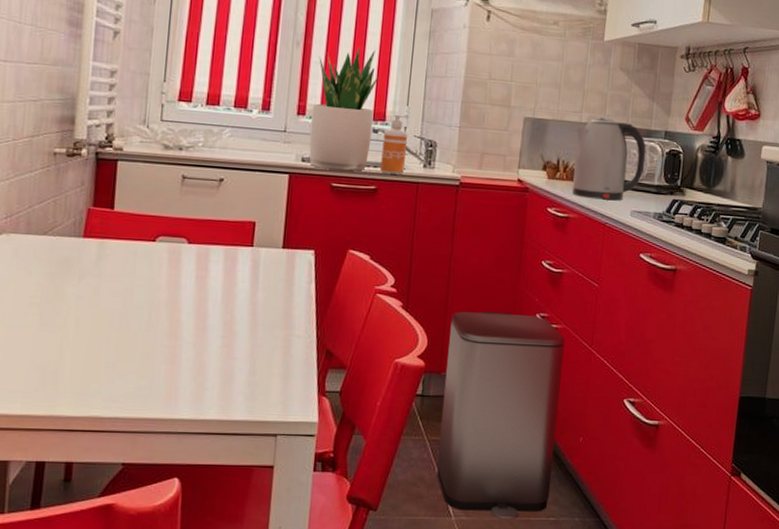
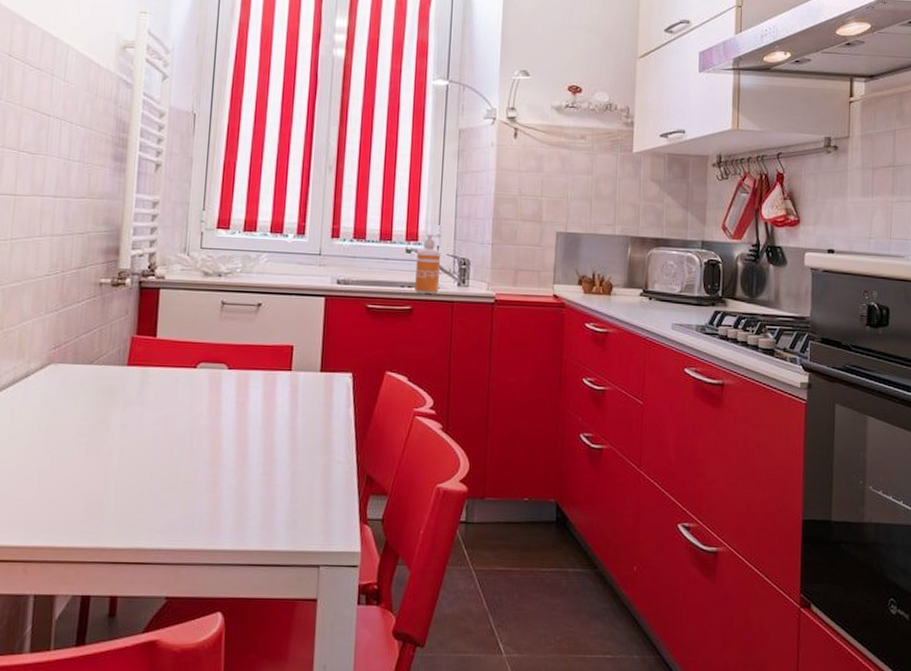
planter: present [309,46,380,171] -> none [344,168,411,292]
pedal bin: present [436,311,566,520] -> none [484,433,612,658]
kettle: present [572,117,646,201] -> none [609,229,684,314]

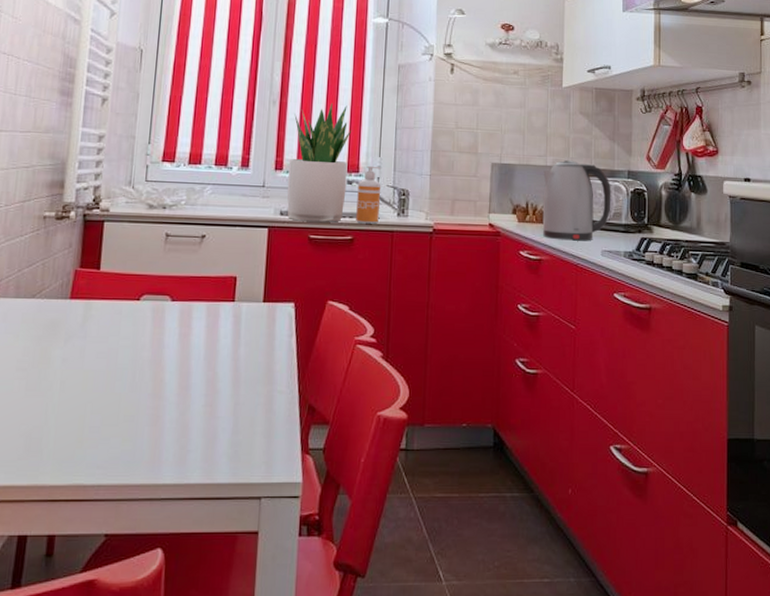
planter: none [344,168,411,292] -> present [287,102,352,222]
kettle: none [609,229,684,314] -> present [542,159,611,241]

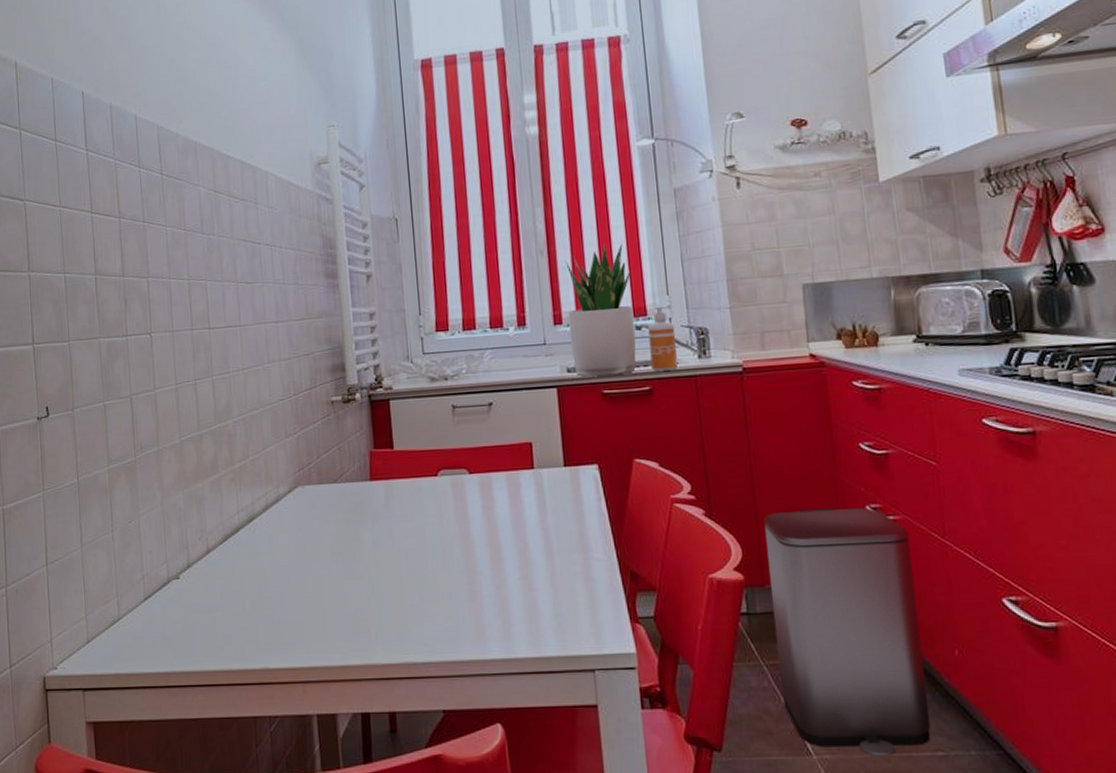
pedal bin: none [424,359,547,583] -> present [764,508,931,757]
kettle: present [542,159,611,241] -> none [869,267,965,364]

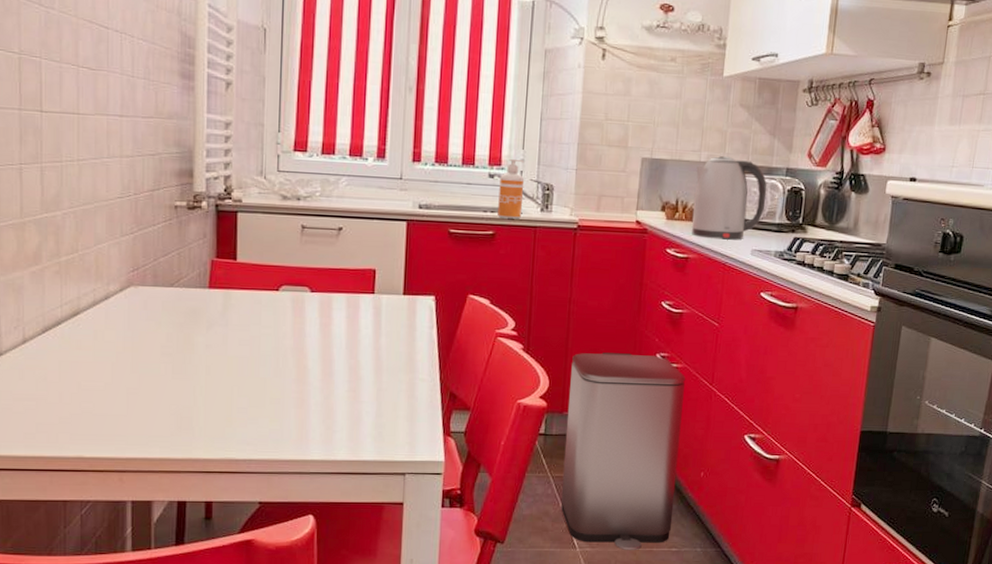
planter: present [565,243,637,377] -> none [425,90,494,217]
kettle: none [869,267,965,364] -> present [691,155,767,240]

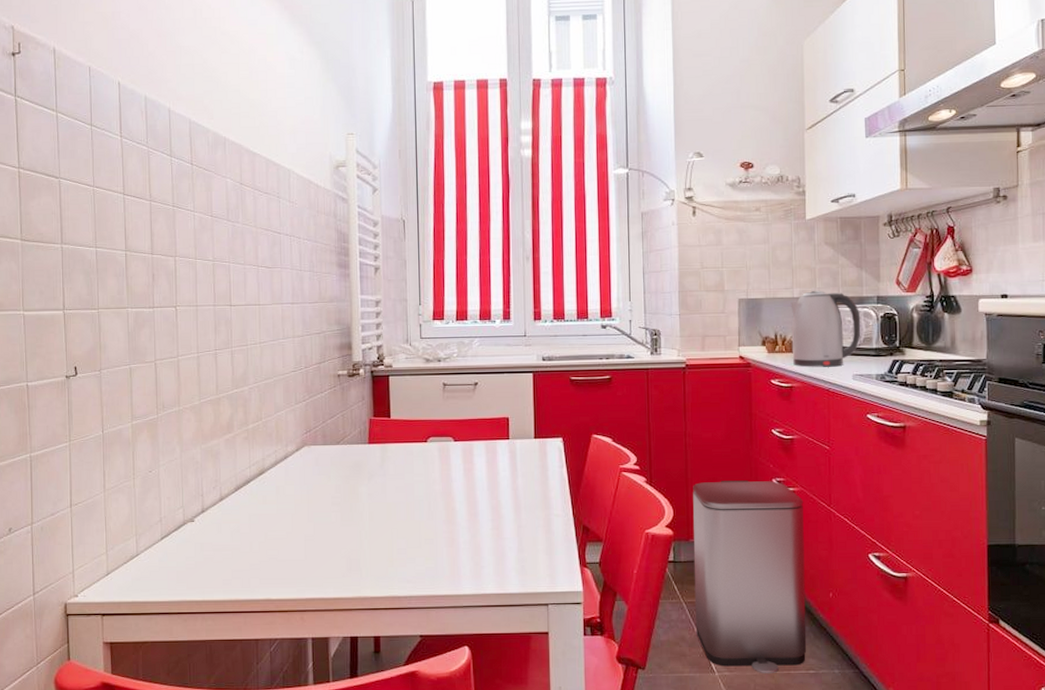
soap dispenser: present [497,158,525,219] -> none [611,310,634,364]

